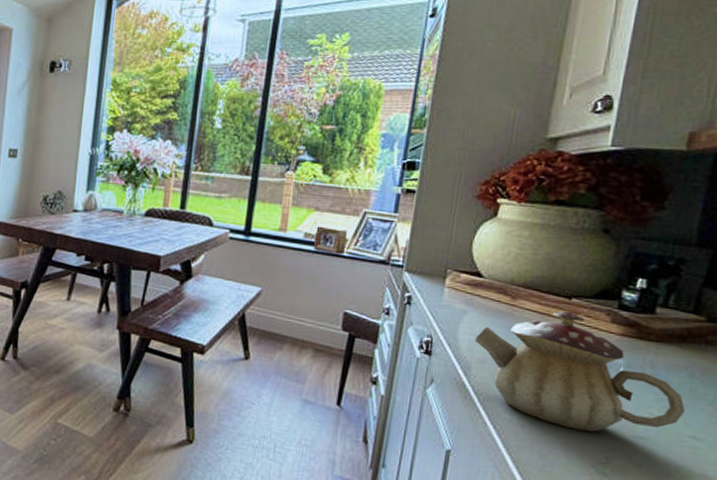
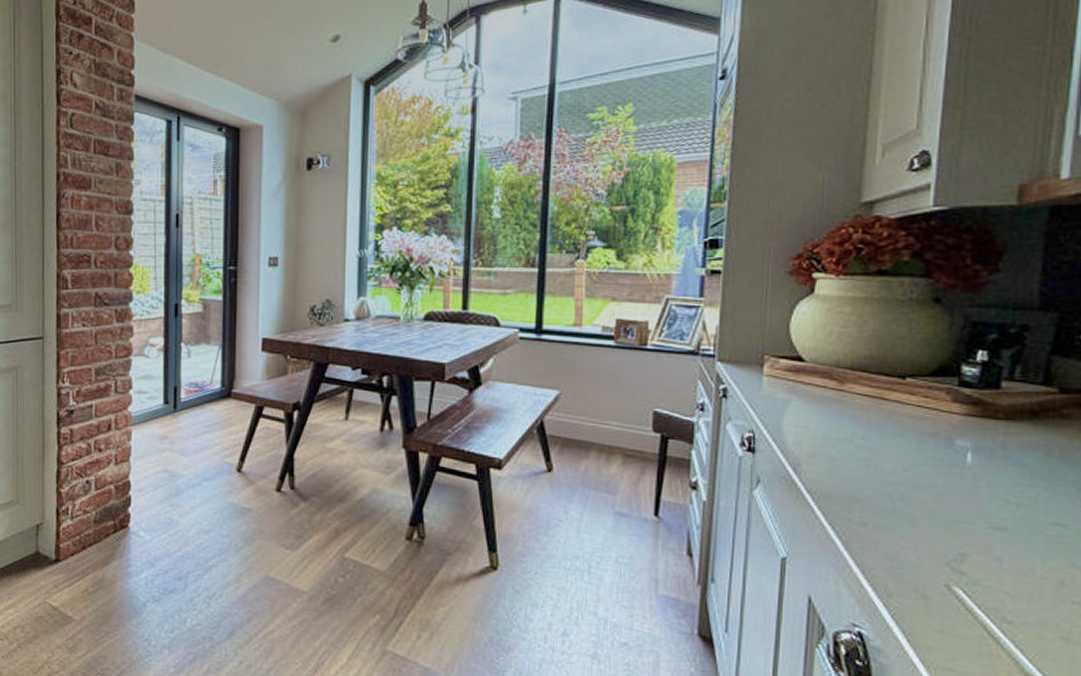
teapot: present [474,311,685,432] -> none [801,393,1045,526]

